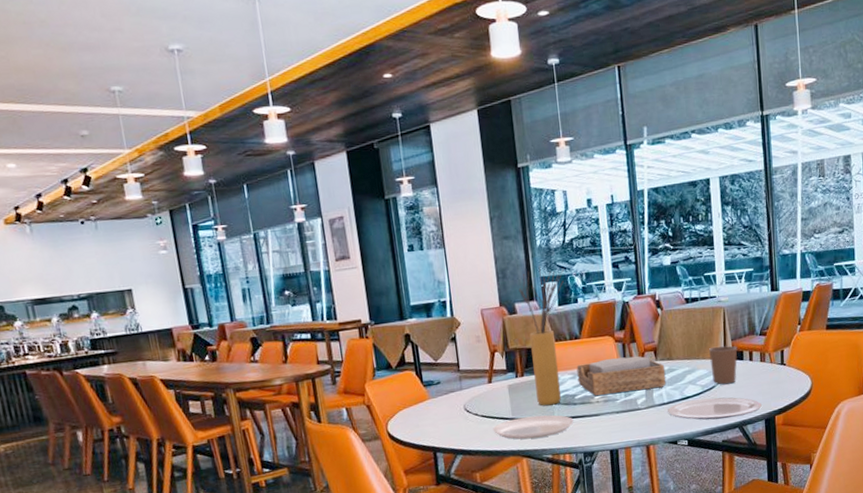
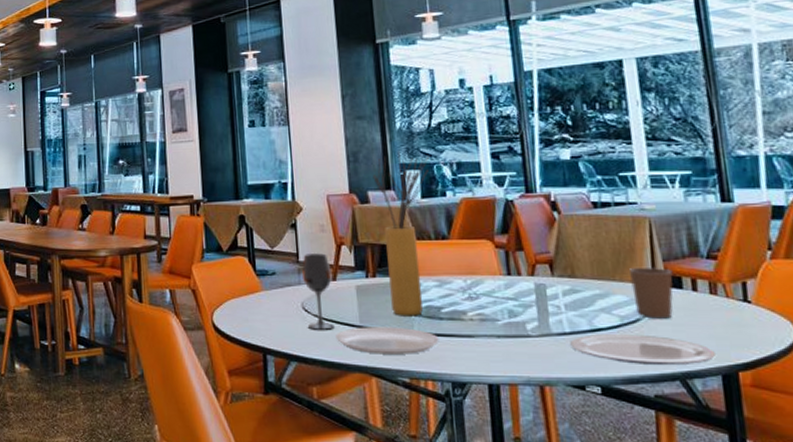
wine glass: none [462,361,492,427] -> present [302,253,335,330]
napkin holder: present [576,356,666,396] -> none [443,267,568,313]

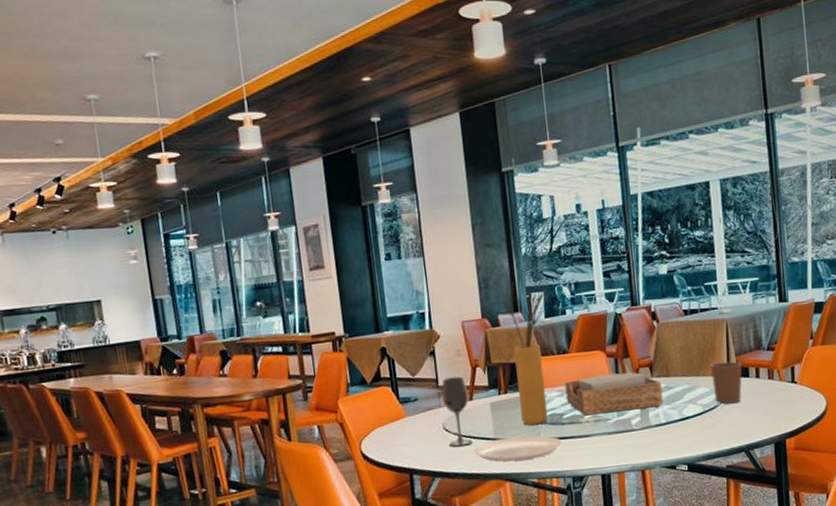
napkin holder: none [443,267,568,313] -> present [564,372,663,415]
plate: present [570,334,715,366] -> none [665,418,770,443]

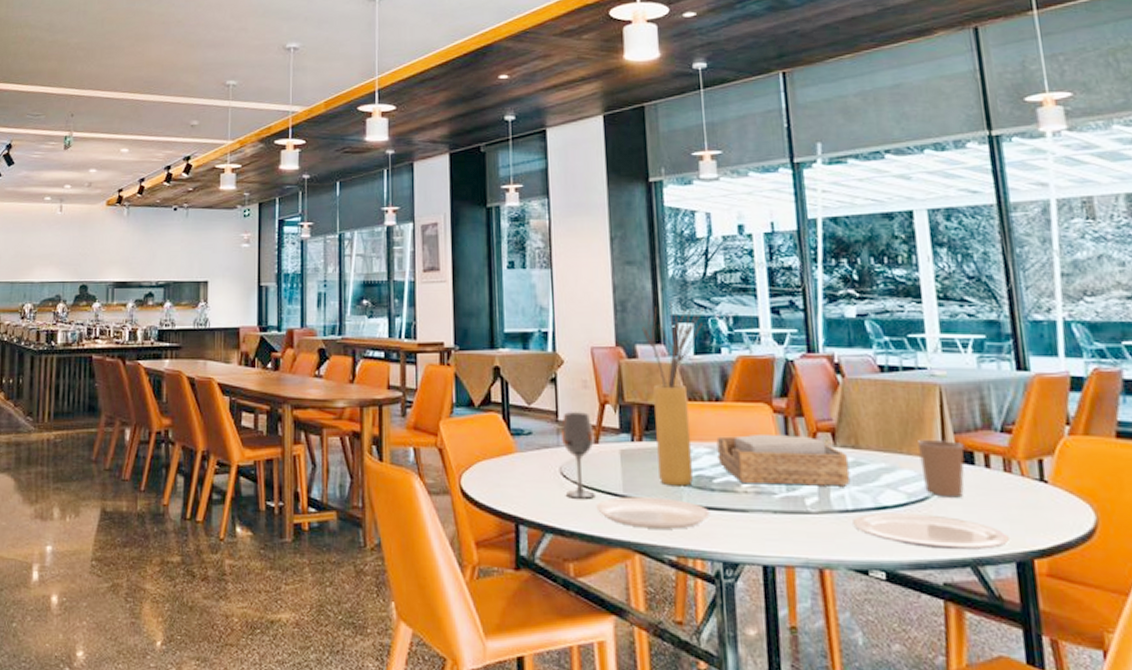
plate: none [665,418,770,443] -> present [853,513,1009,550]

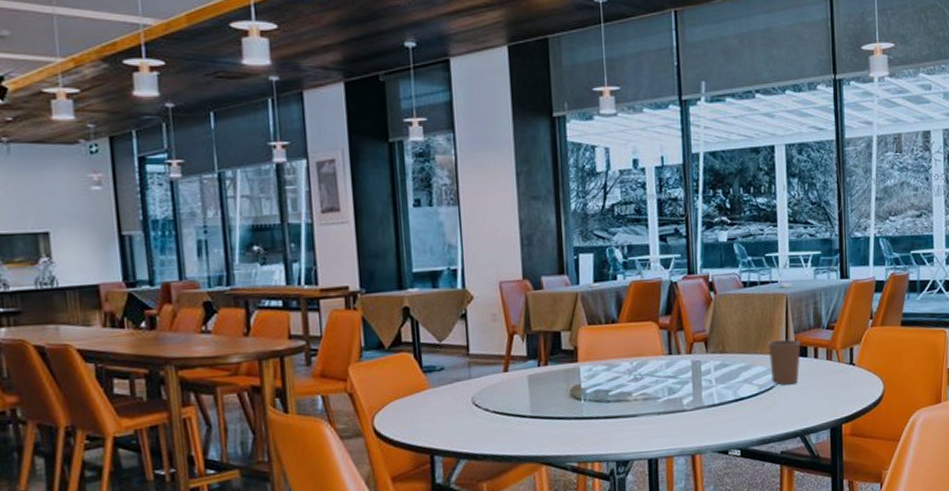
wine glass: present [561,412,595,499] -> none [472,344,506,425]
plate: present [596,496,710,529] -> none [506,413,606,443]
vase: present [641,301,705,486] -> none [546,233,603,403]
napkin holder: present [716,433,851,487] -> none [612,346,718,393]
plate: present [853,513,1009,550] -> none [718,400,827,427]

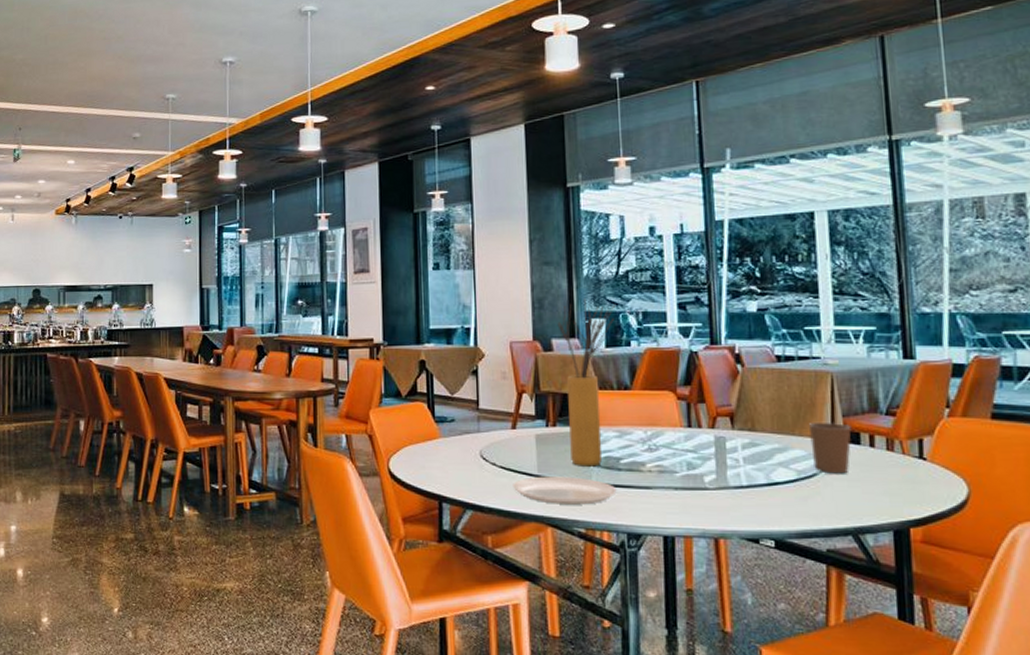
plate: none [506,413,606,443] -> present [513,476,617,505]
vase: none [546,233,603,403] -> present [557,298,616,467]

